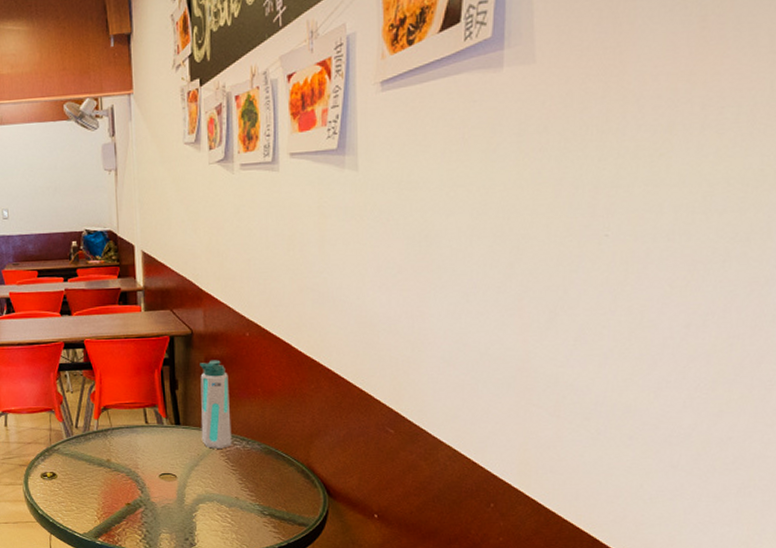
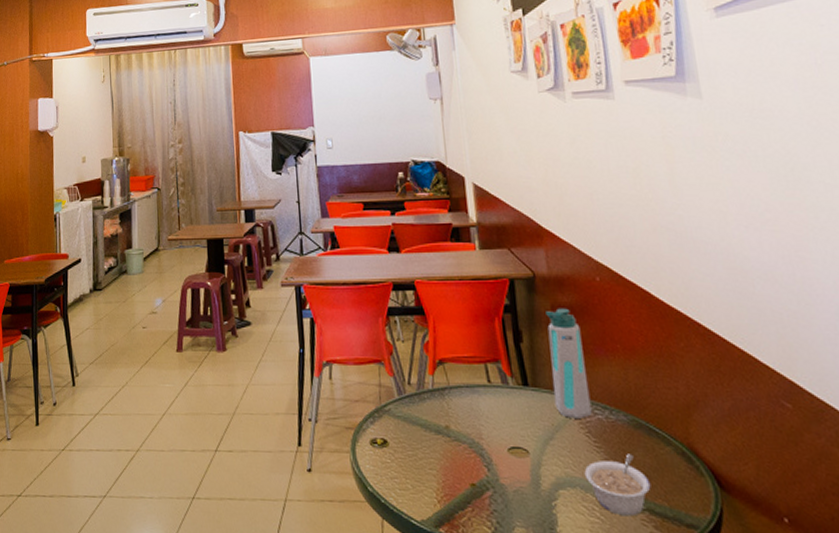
legume: none [221,474,274,520] -> present [584,454,651,517]

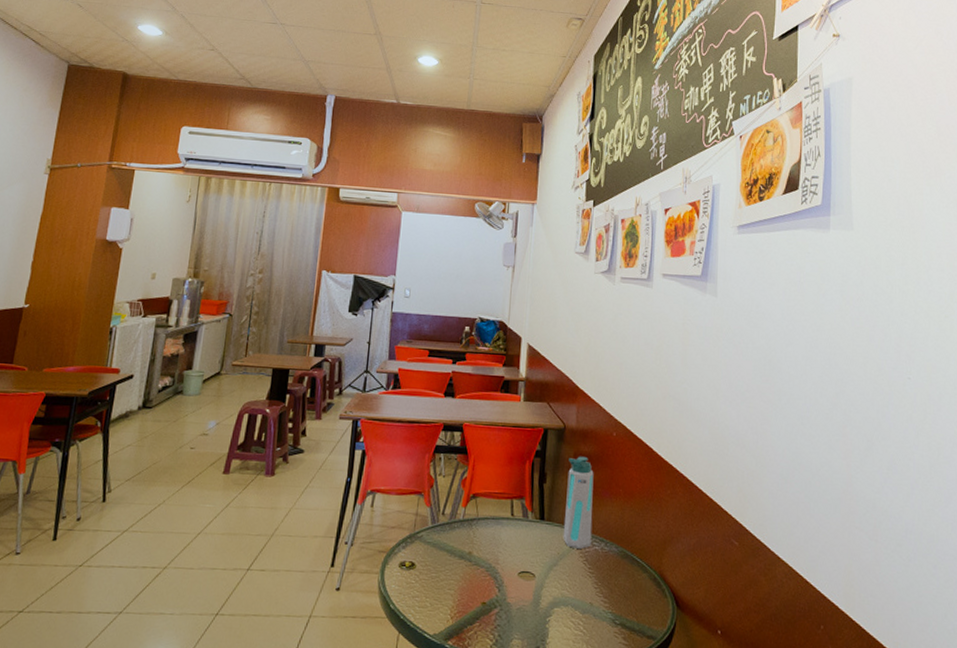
legume: present [584,454,651,517] -> none [576,579,626,630]

